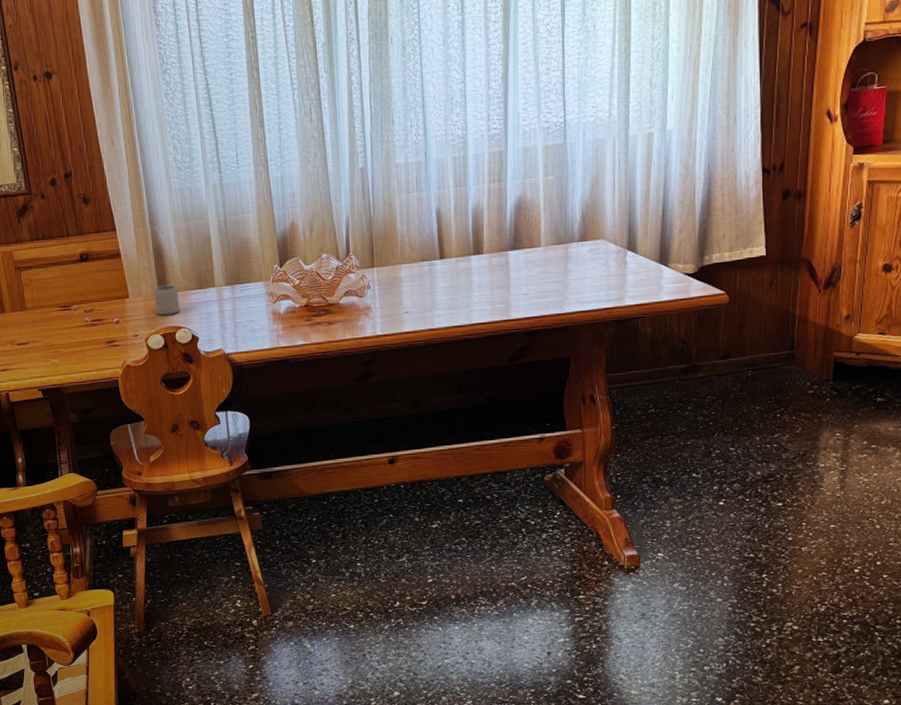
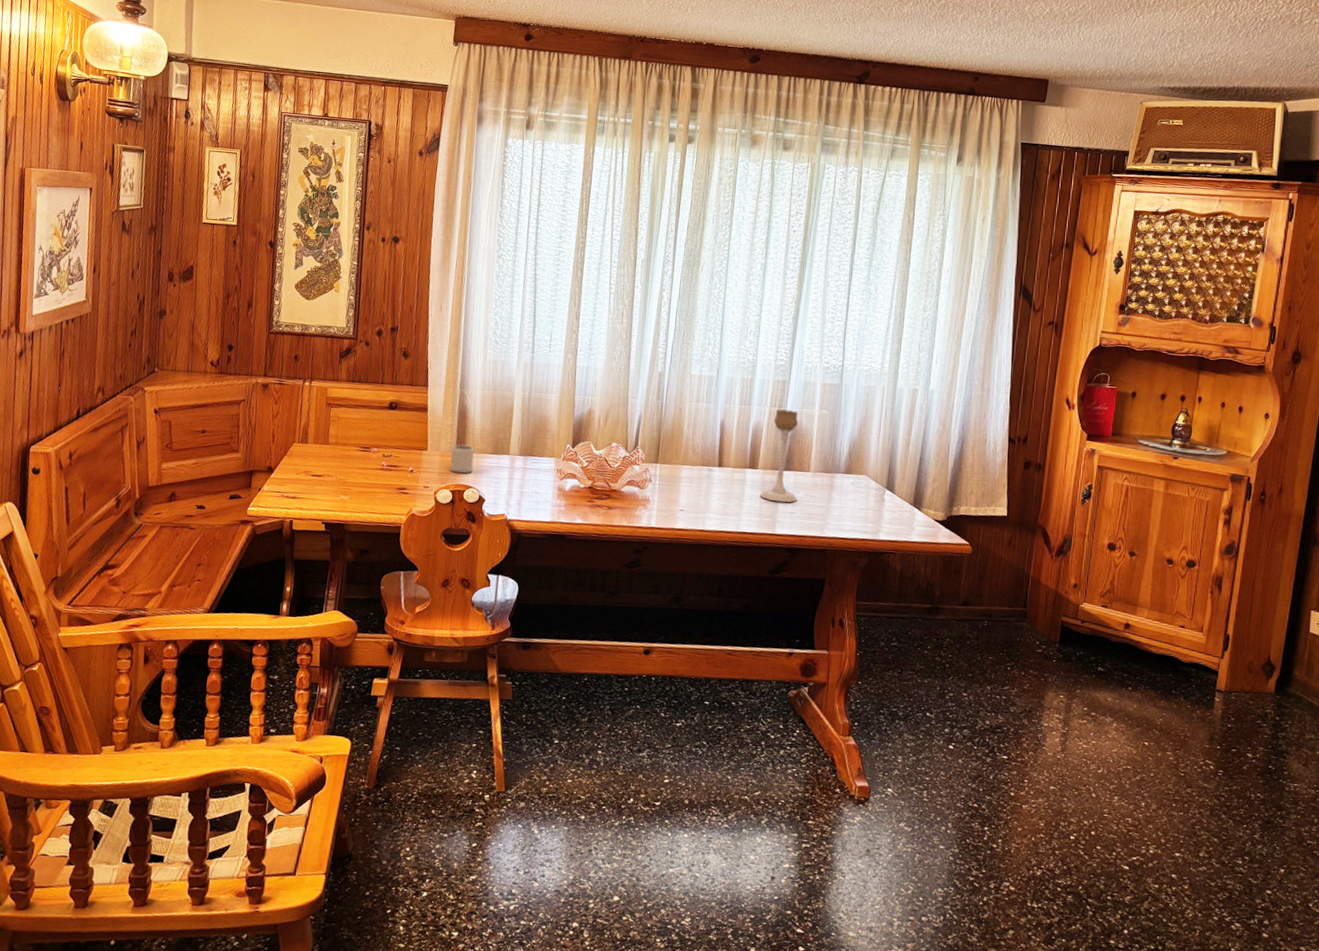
candle holder: none [488,182,531,286] -> present [759,409,798,503]

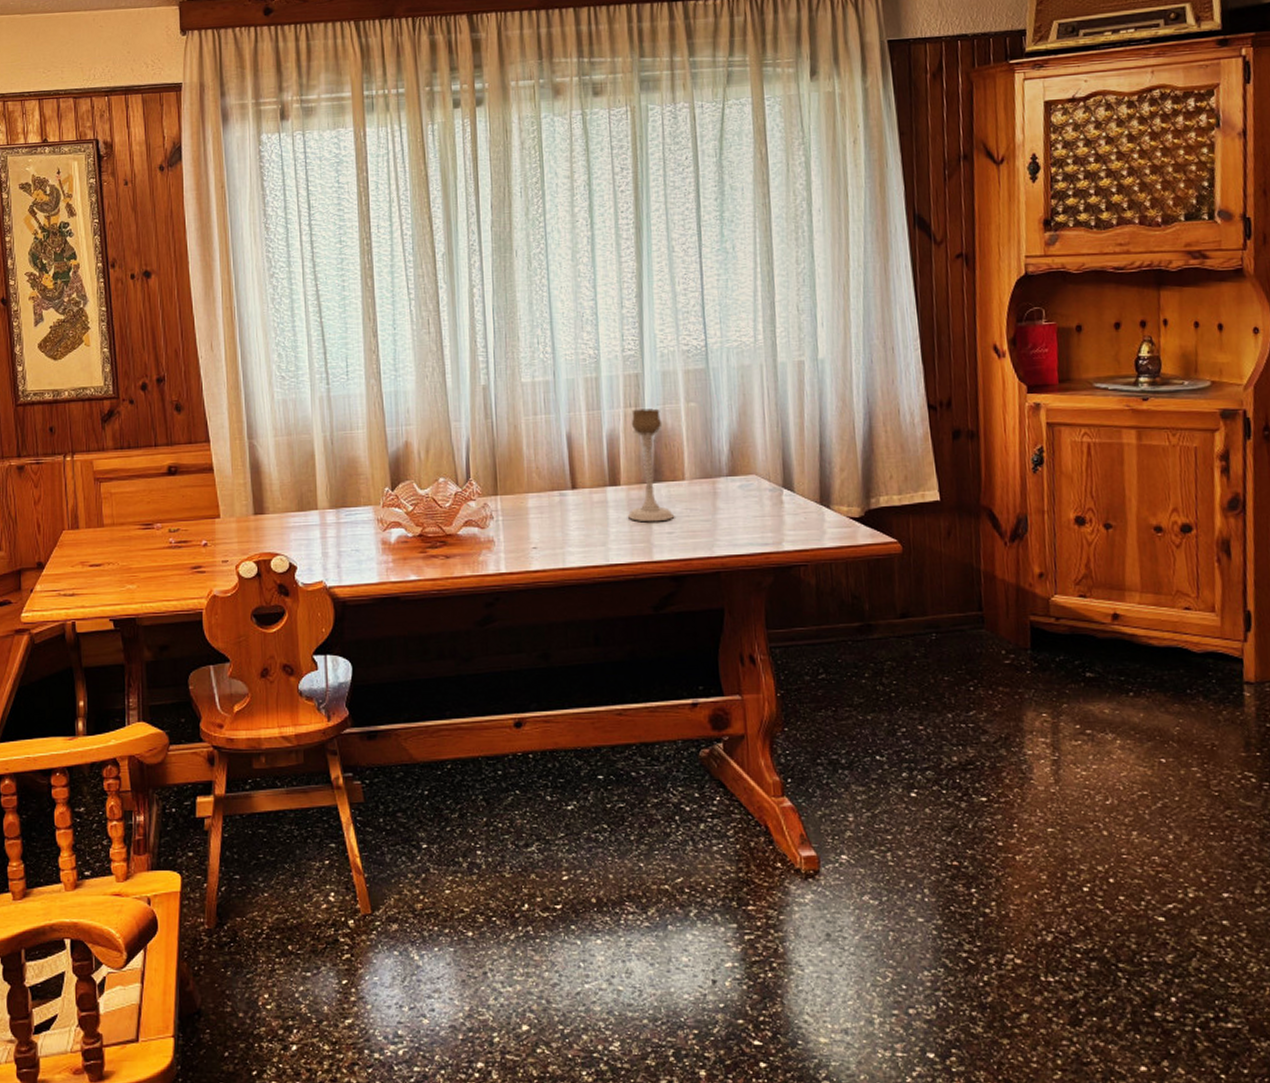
cup: present [450,444,475,474] -> none [249,505,277,540]

